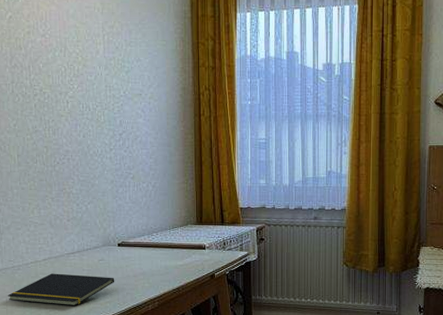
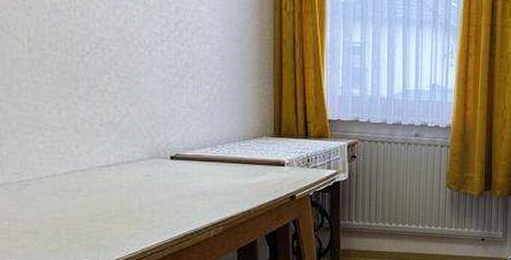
notepad: present [8,273,115,306] -> none [11,190,166,232]

